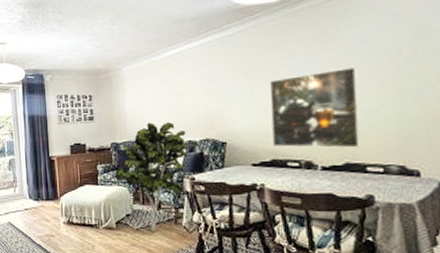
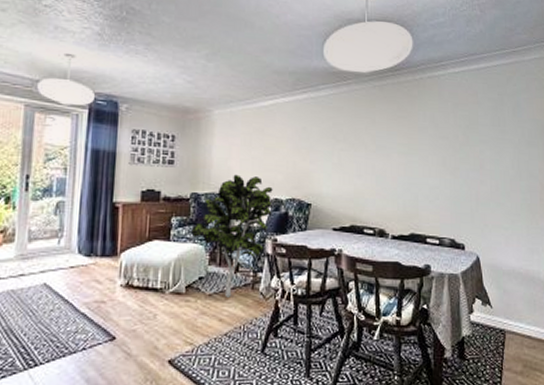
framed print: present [269,66,361,148] -> none [352,144,426,220]

